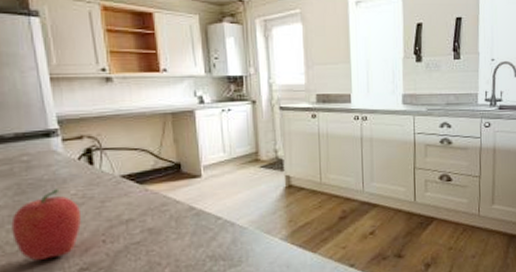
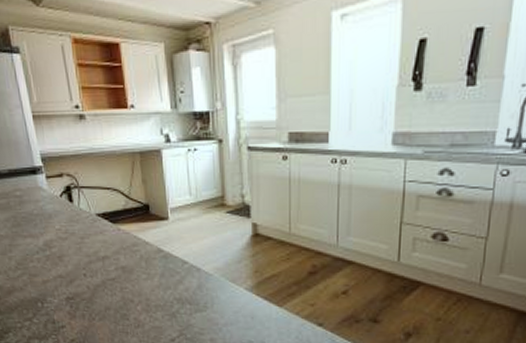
fruit: present [11,189,81,260] -> none [11,223,66,286]

